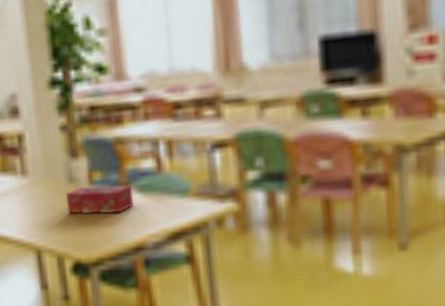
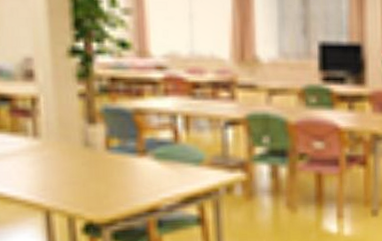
tissue box: present [65,185,134,214] -> none [80,152,150,178]

